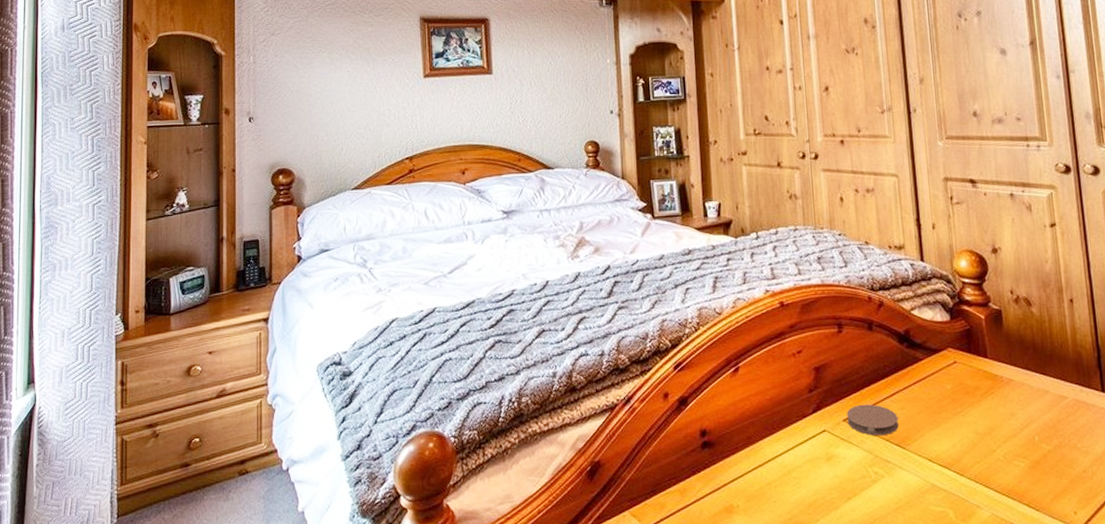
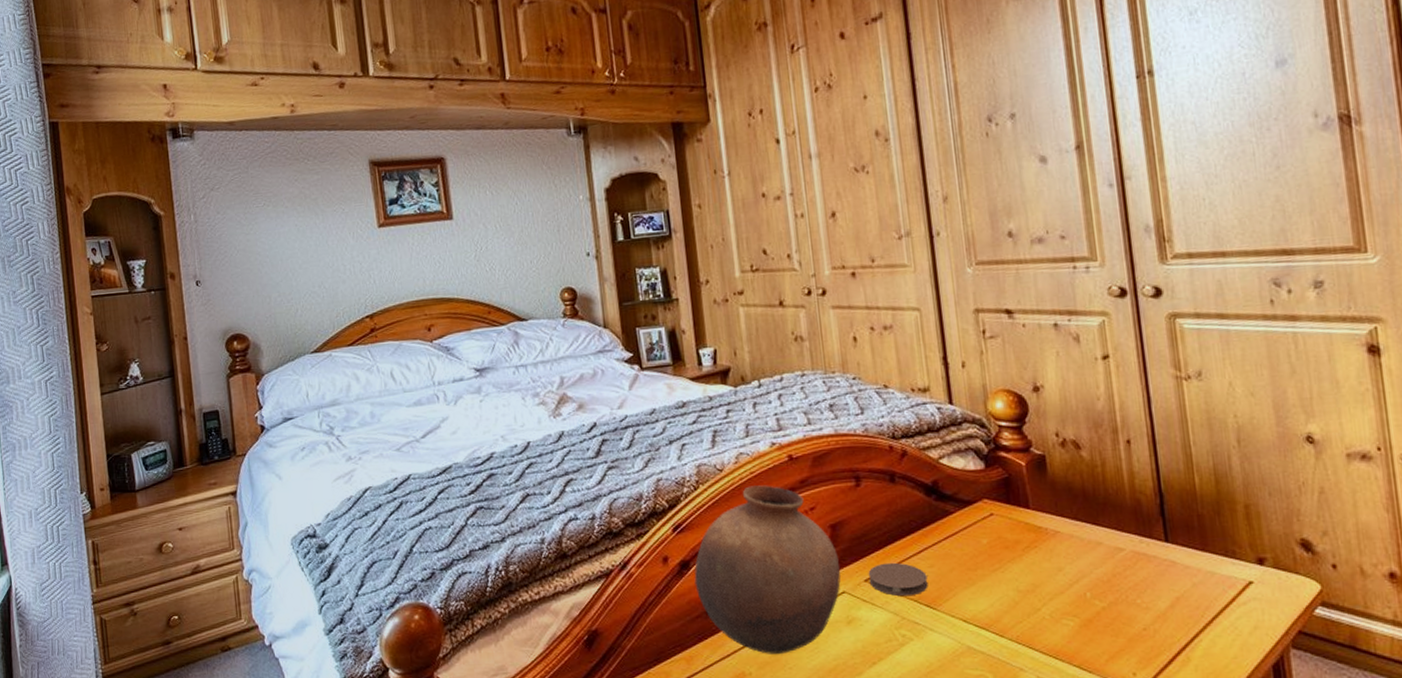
pottery: none [691,329,823,488] -> present [694,485,841,654]

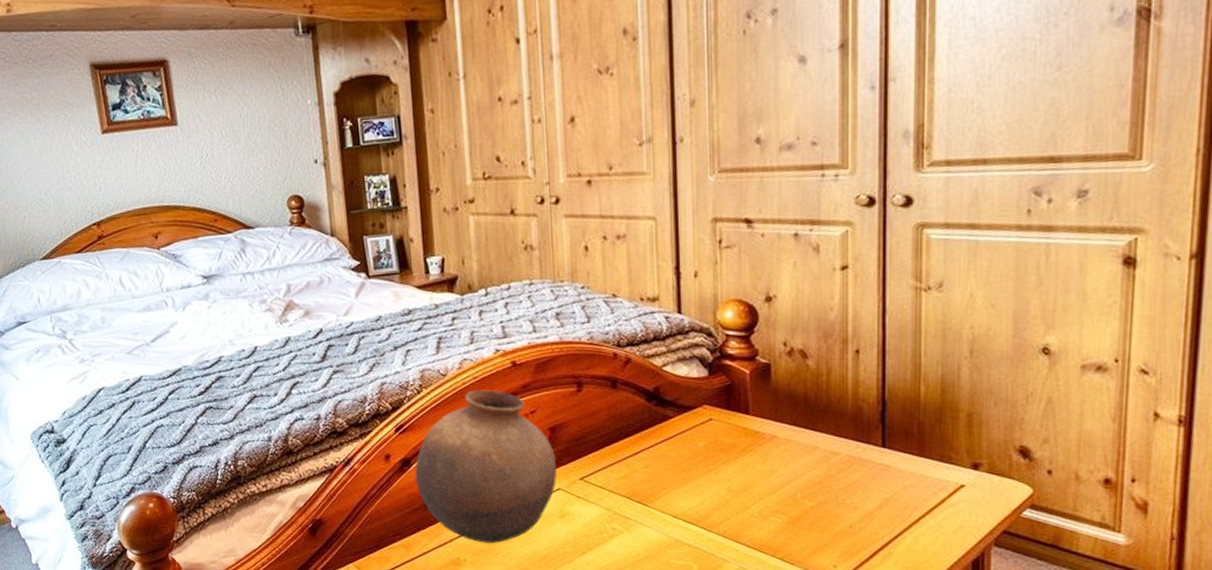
coaster: present [868,562,928,597] -> none [584,462,642,494]

